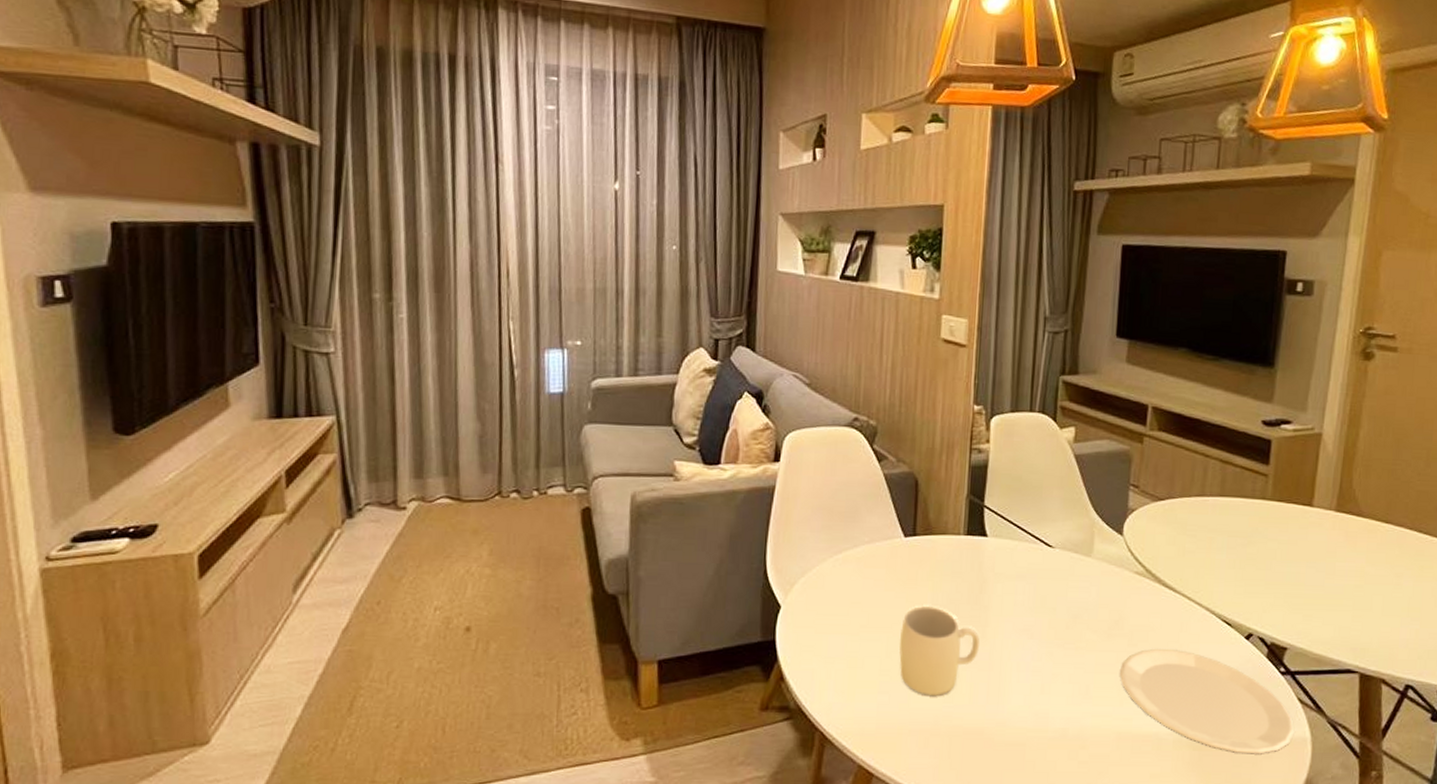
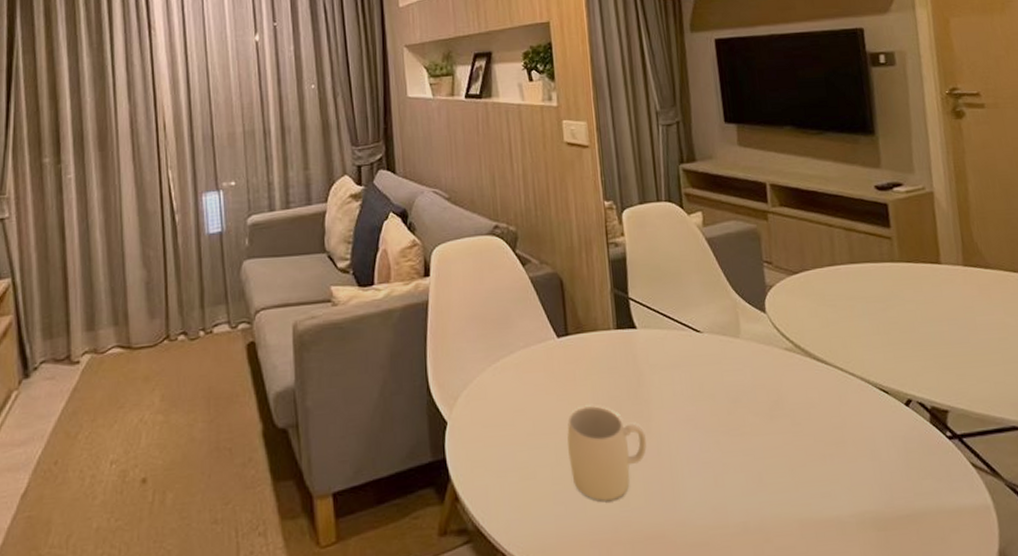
plate: present [1120,648,1295,754] -> none [789,425,976,530]

